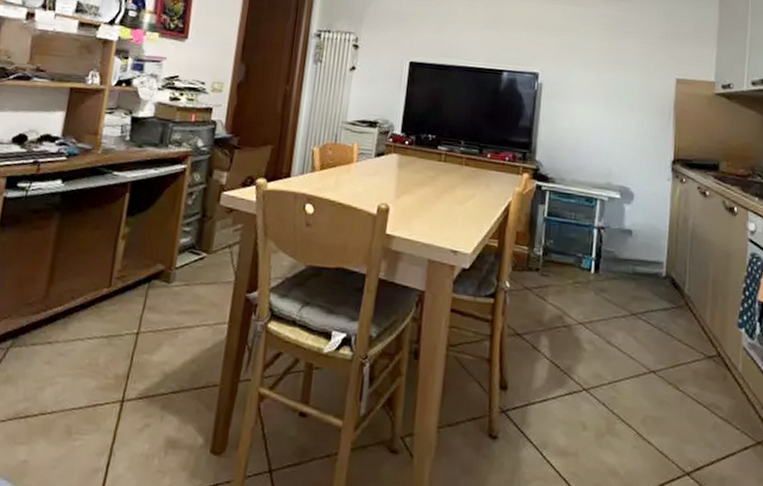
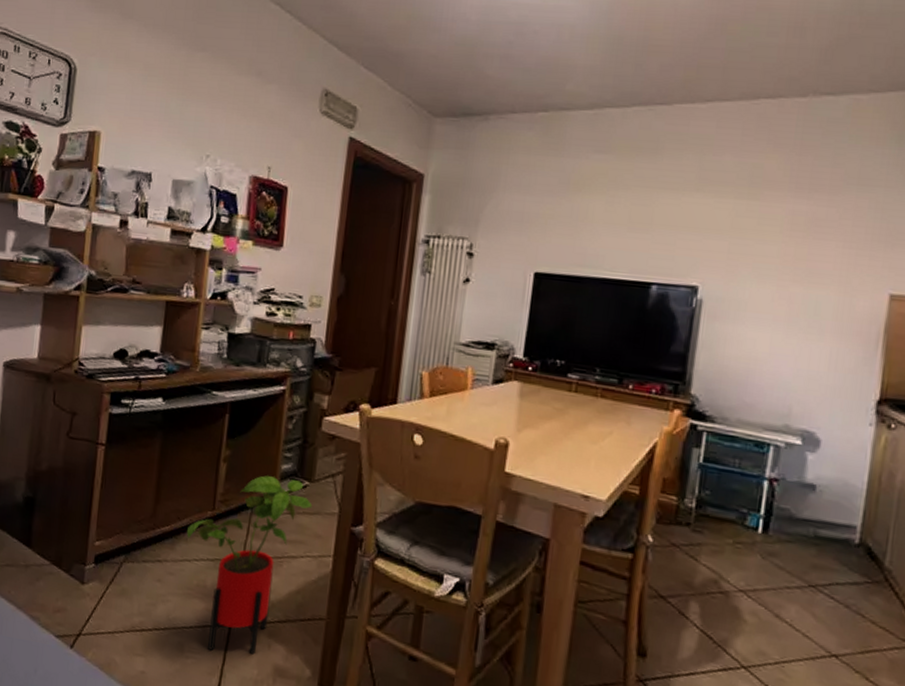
house plant: none [80,250,210,431] -> present [187,476,313,654]

